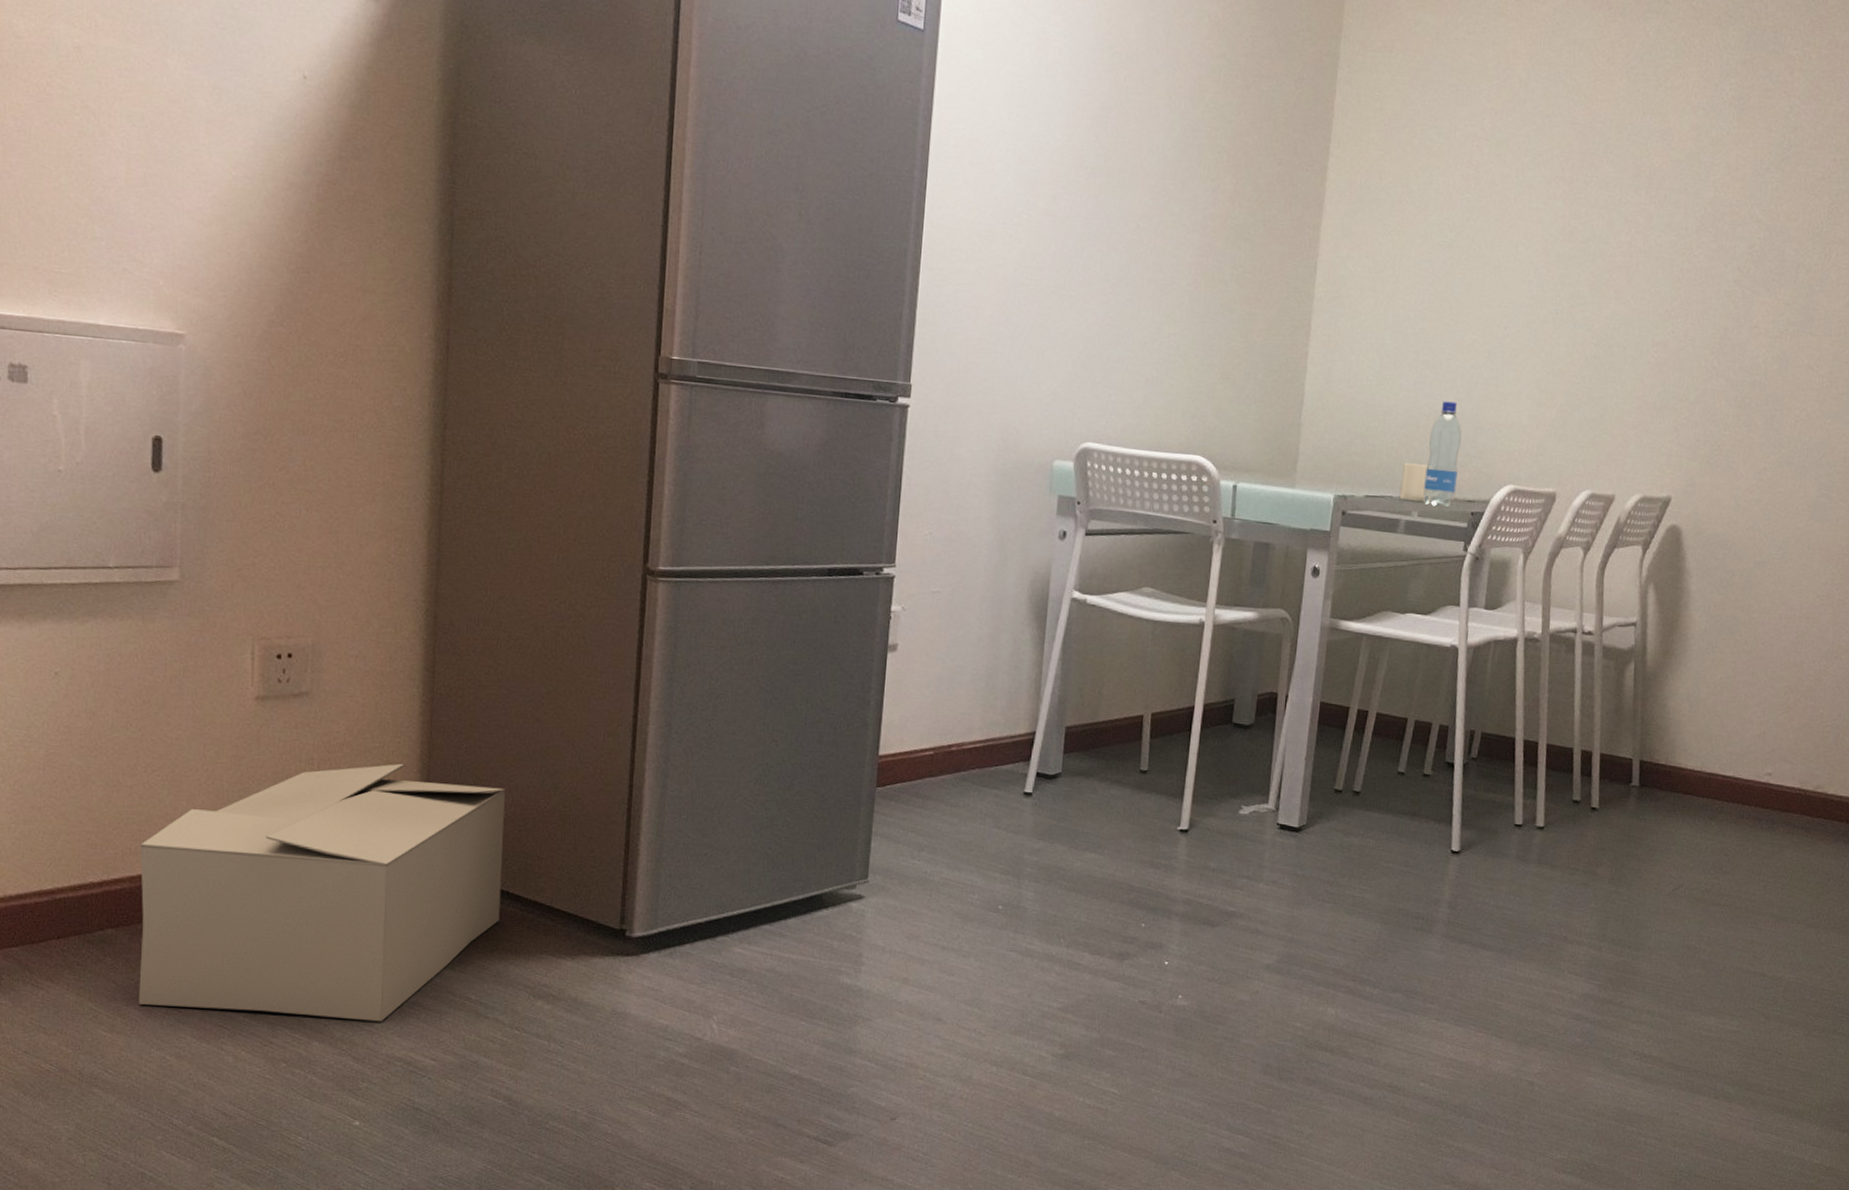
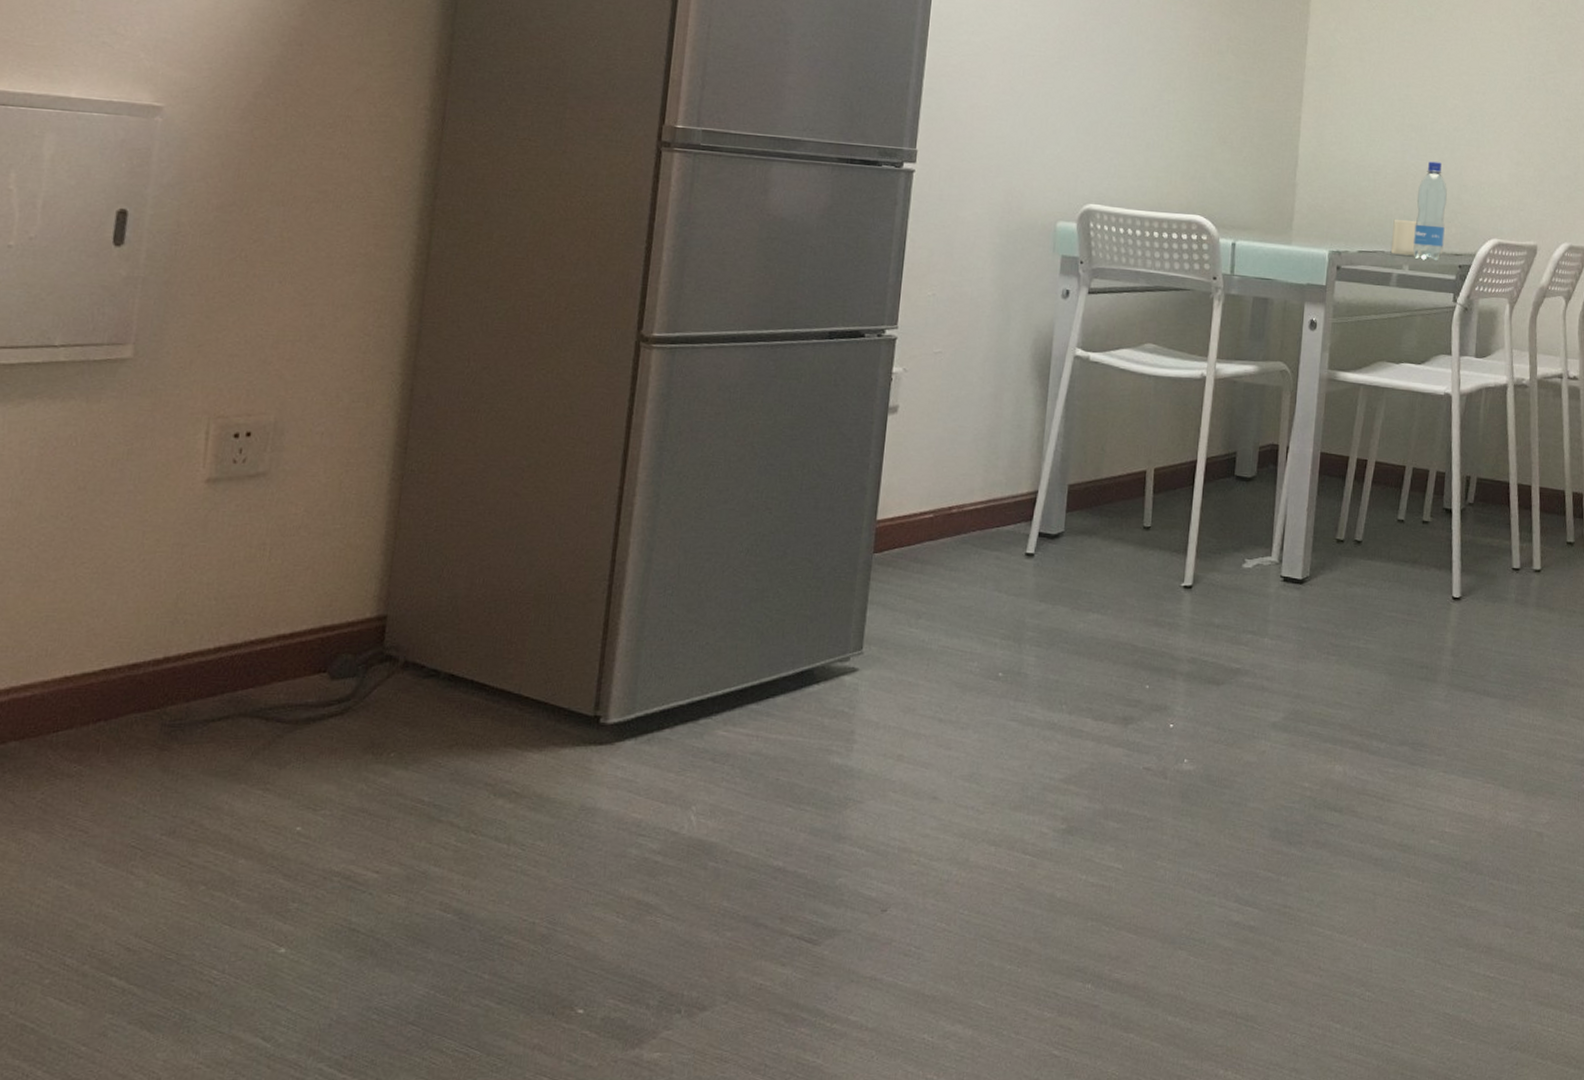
cardboard box: present [138,763,506,1022] -> none [37,545,477,832]

